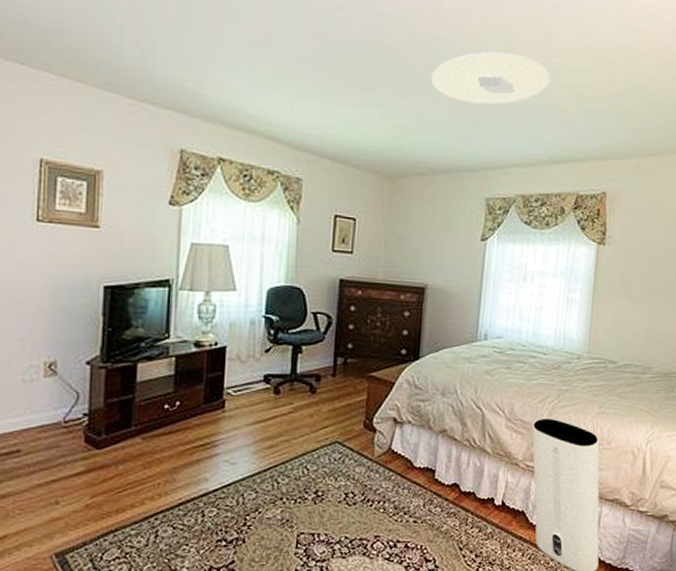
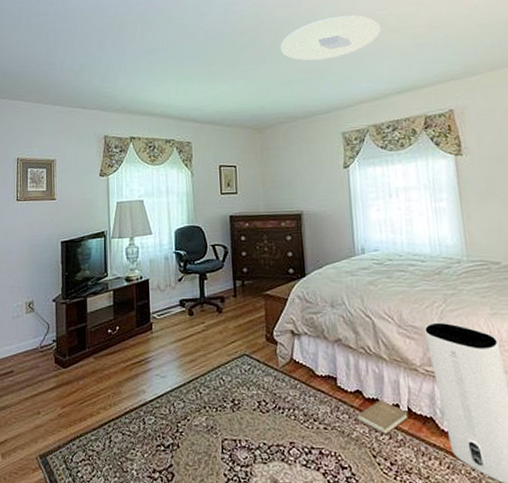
book: none [449,493,501,529] -> present [357,399,409,436]

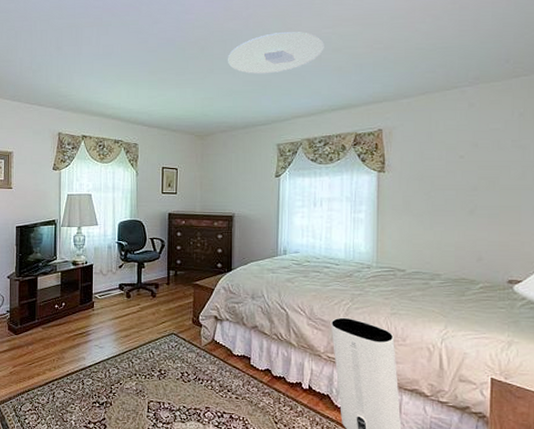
book: present [357,399,409,436] -> none [265,378,309,407]

